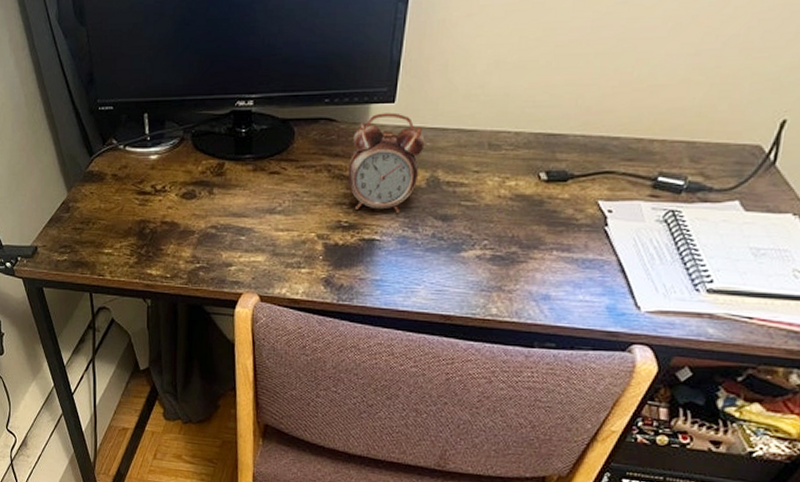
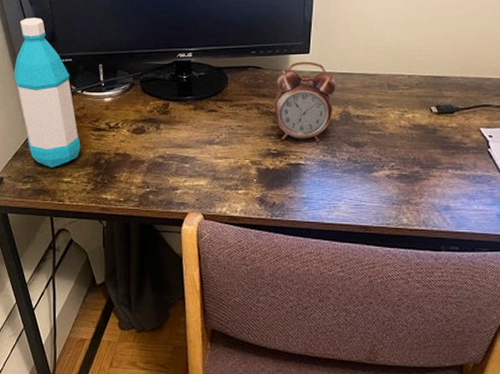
water bottle: none [46,54,123,236] -> present [13,17,81,167]

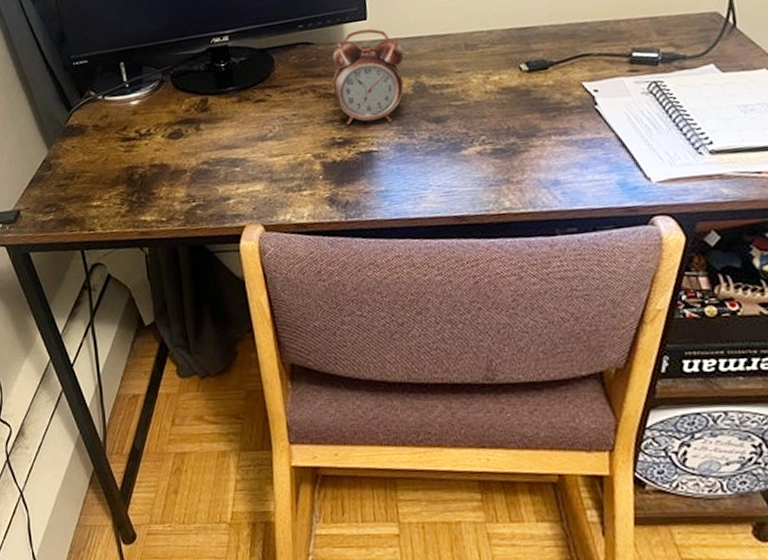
water bottle: present [13,17,81,167] -> none [20,17,109,191]

